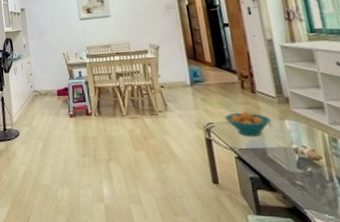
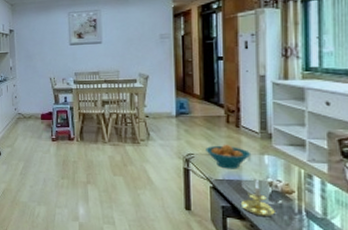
candle holder: none [268,146,306,187] -> present [240,179,275,217]

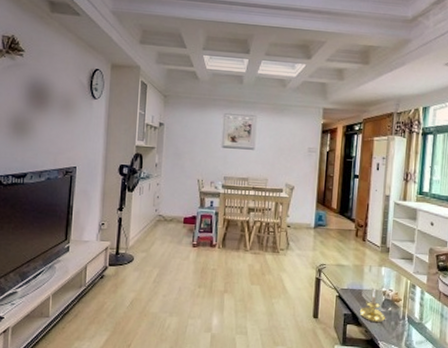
fruit bowl: present [206,144,252,169] -> none [336,256,372,279]

